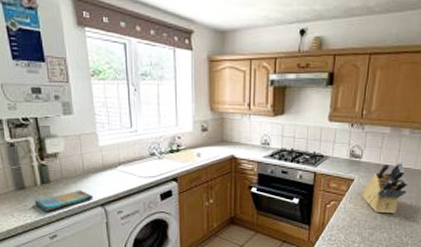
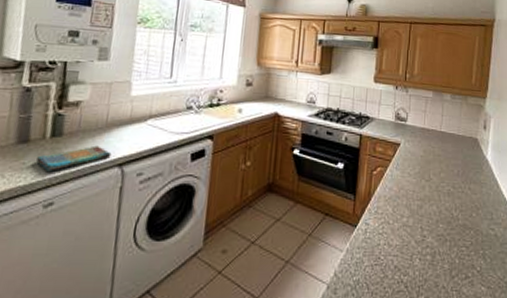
knife block: present [361,162,409,214] -> none [408,127,454,183]

